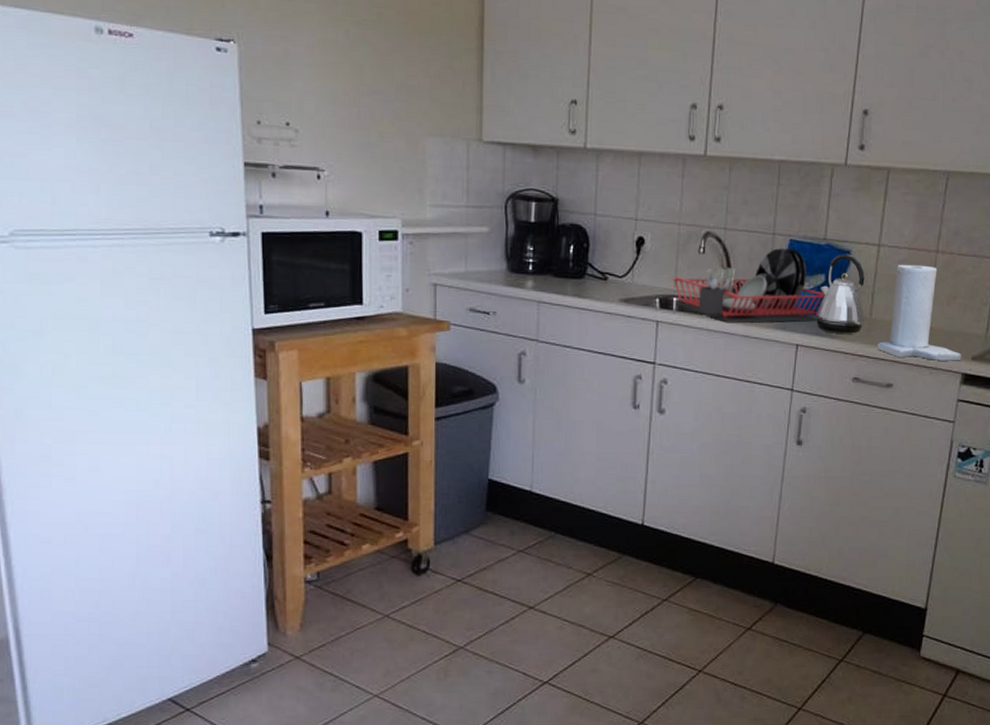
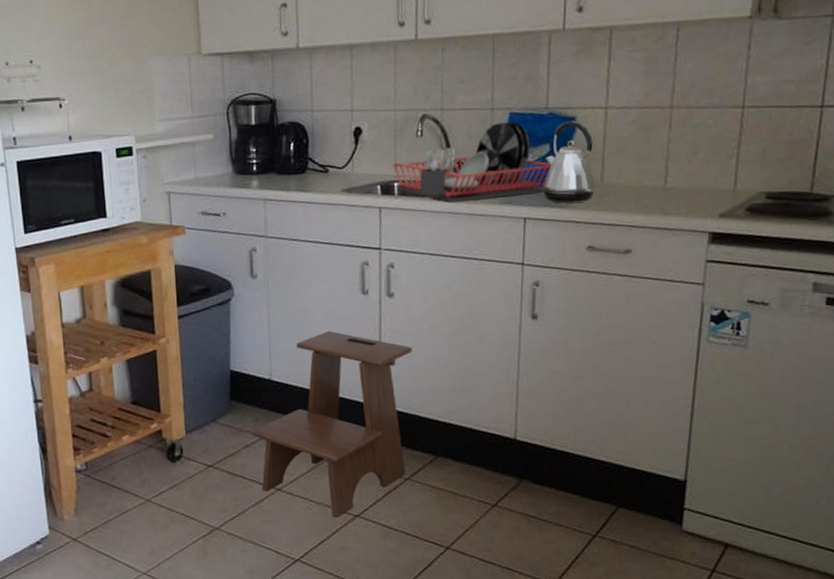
step stool: none [507,444,679,638] -> present [252,331,412,518]
paper towel: present [877,264,962,361] -> none [611,123,708,222]

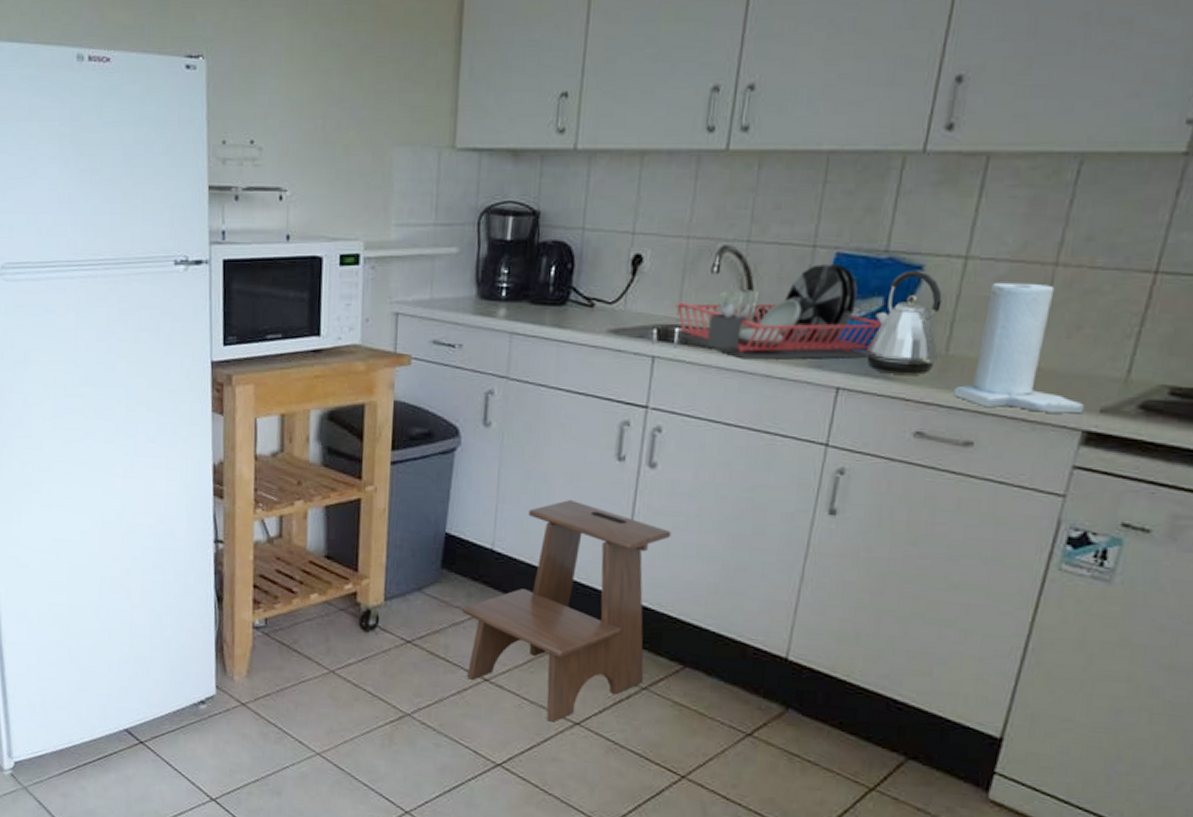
paper towel: none [611,123,708,222] -> present [953,282,1085,414]

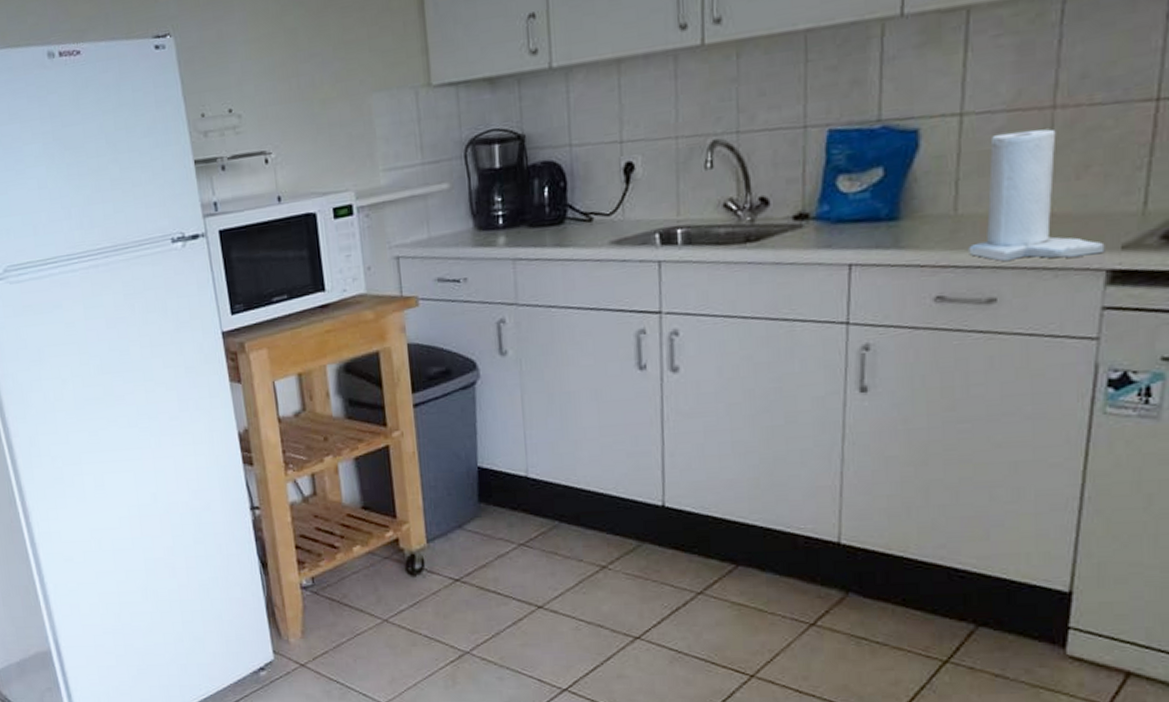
step stool: present [463,500,671,722] -> none [506,416,704,640]
dish rack: present [675,264,881,360] -> none [674,141,884,251]
kettle: present [865,270,942,376] -> none [872,134,947,243]

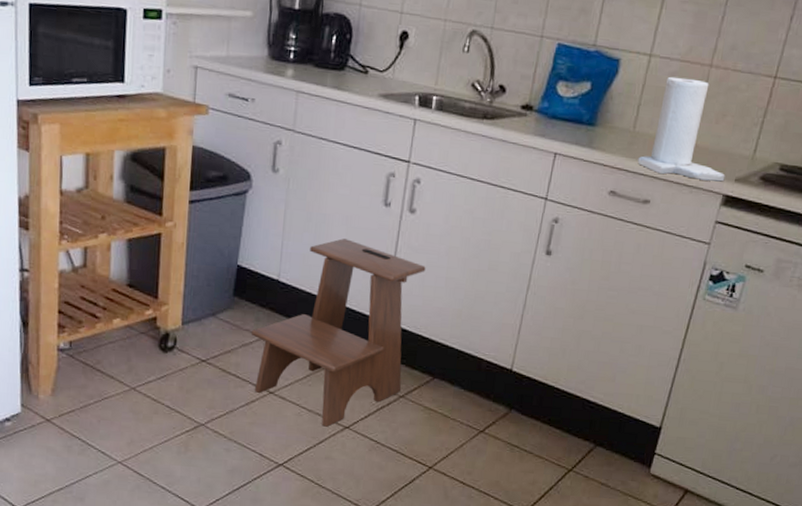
step stool: none [506,416,704,640] -> present [252,238,426,427]

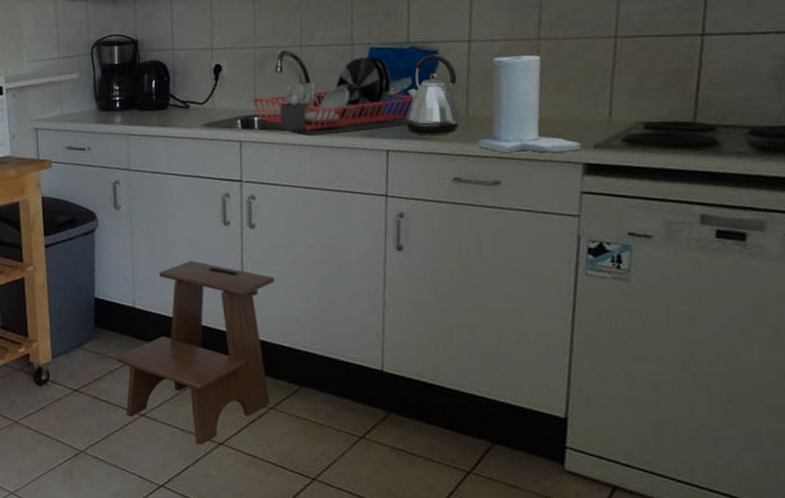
dish rack: none [434,51,588,130] -> present [252,56,413,136]
kettle: none [576,61,633,147] -> present [404,54,461,136]

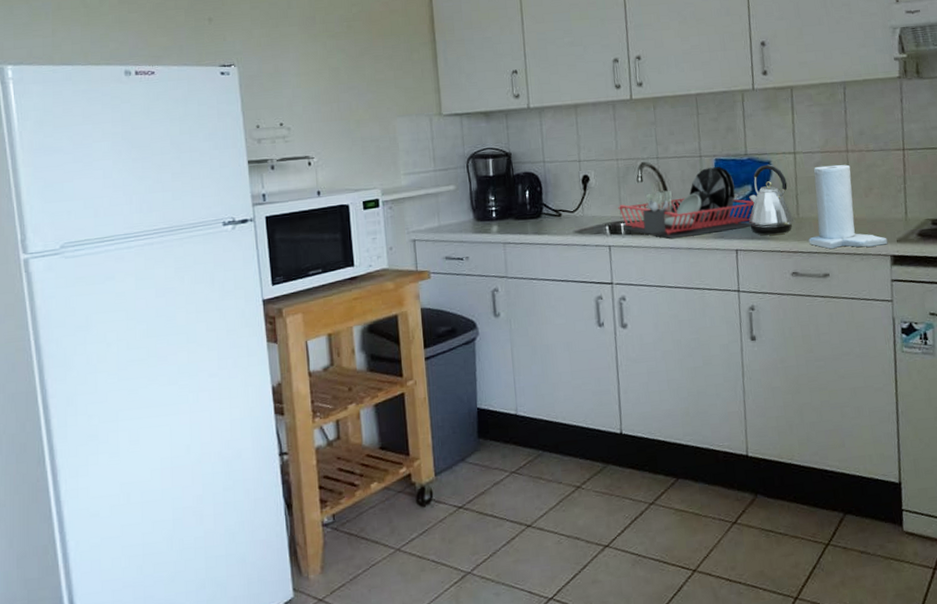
step stool: present [116,261,275,445] -> none [501,363,650,550]

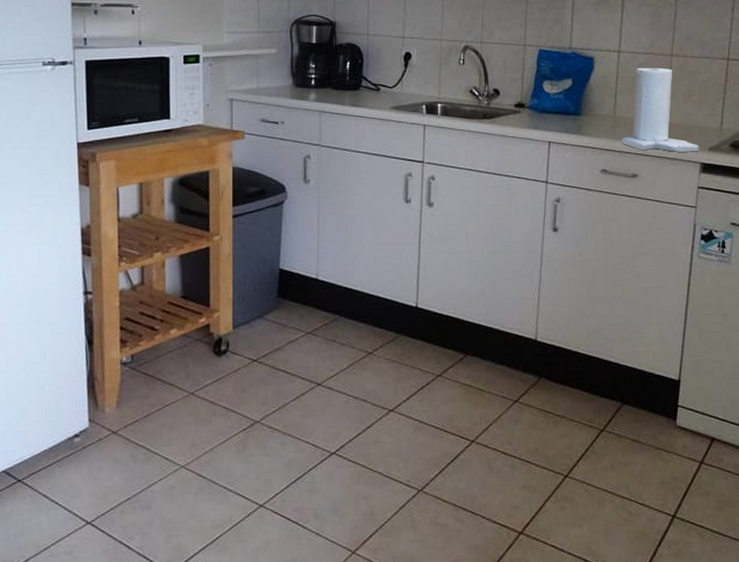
dish rack: present [618,167,754,239] -> none [437,58,572,125]
kettle: present [748,164,794,236] -> none [564,60,609,132]

